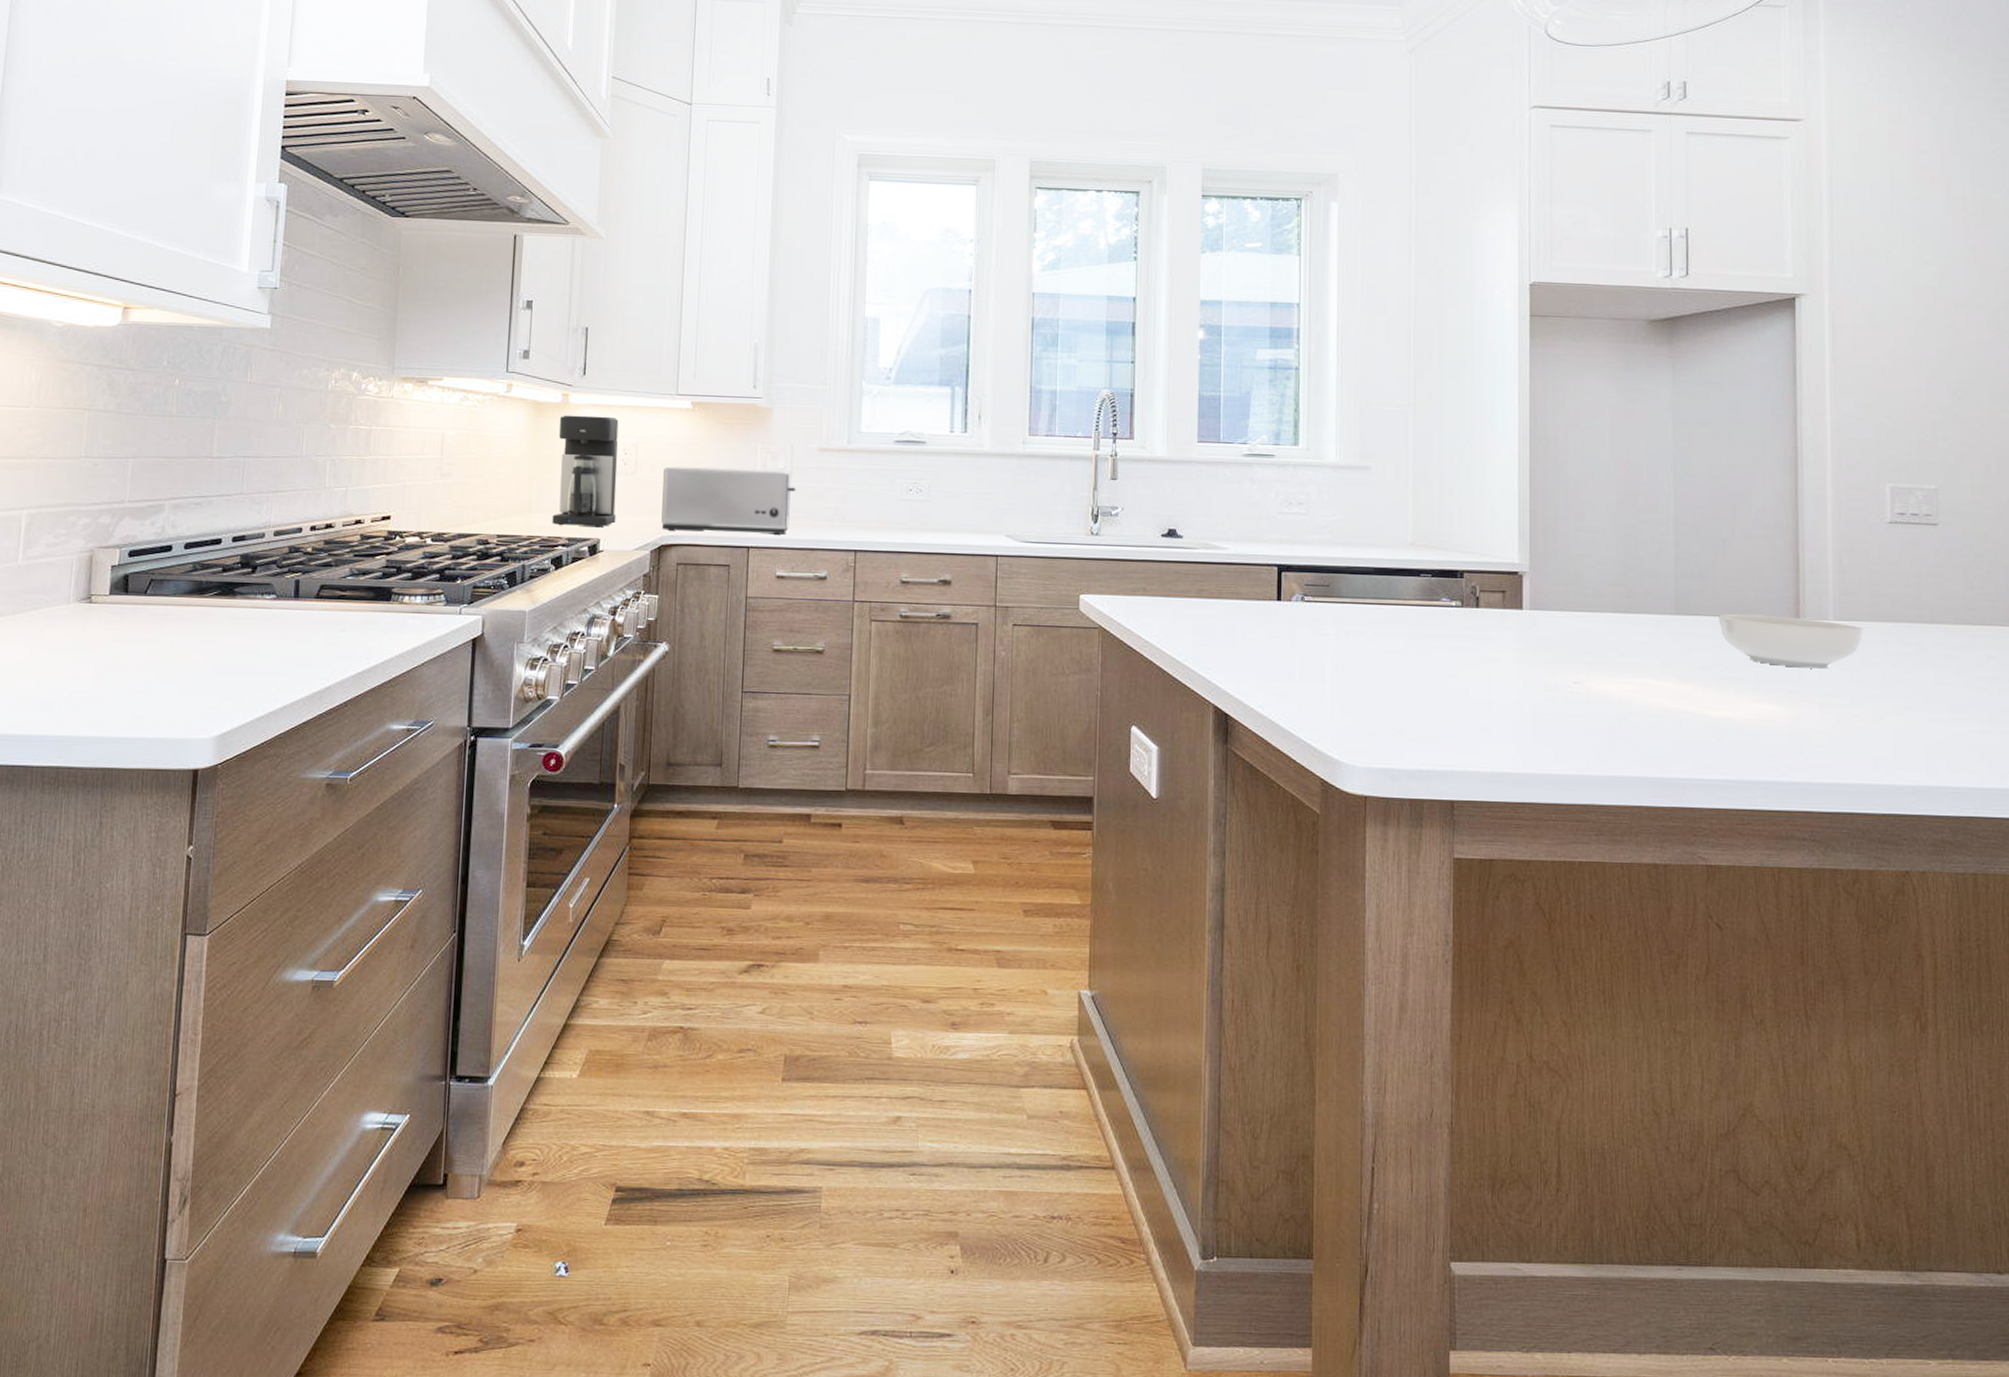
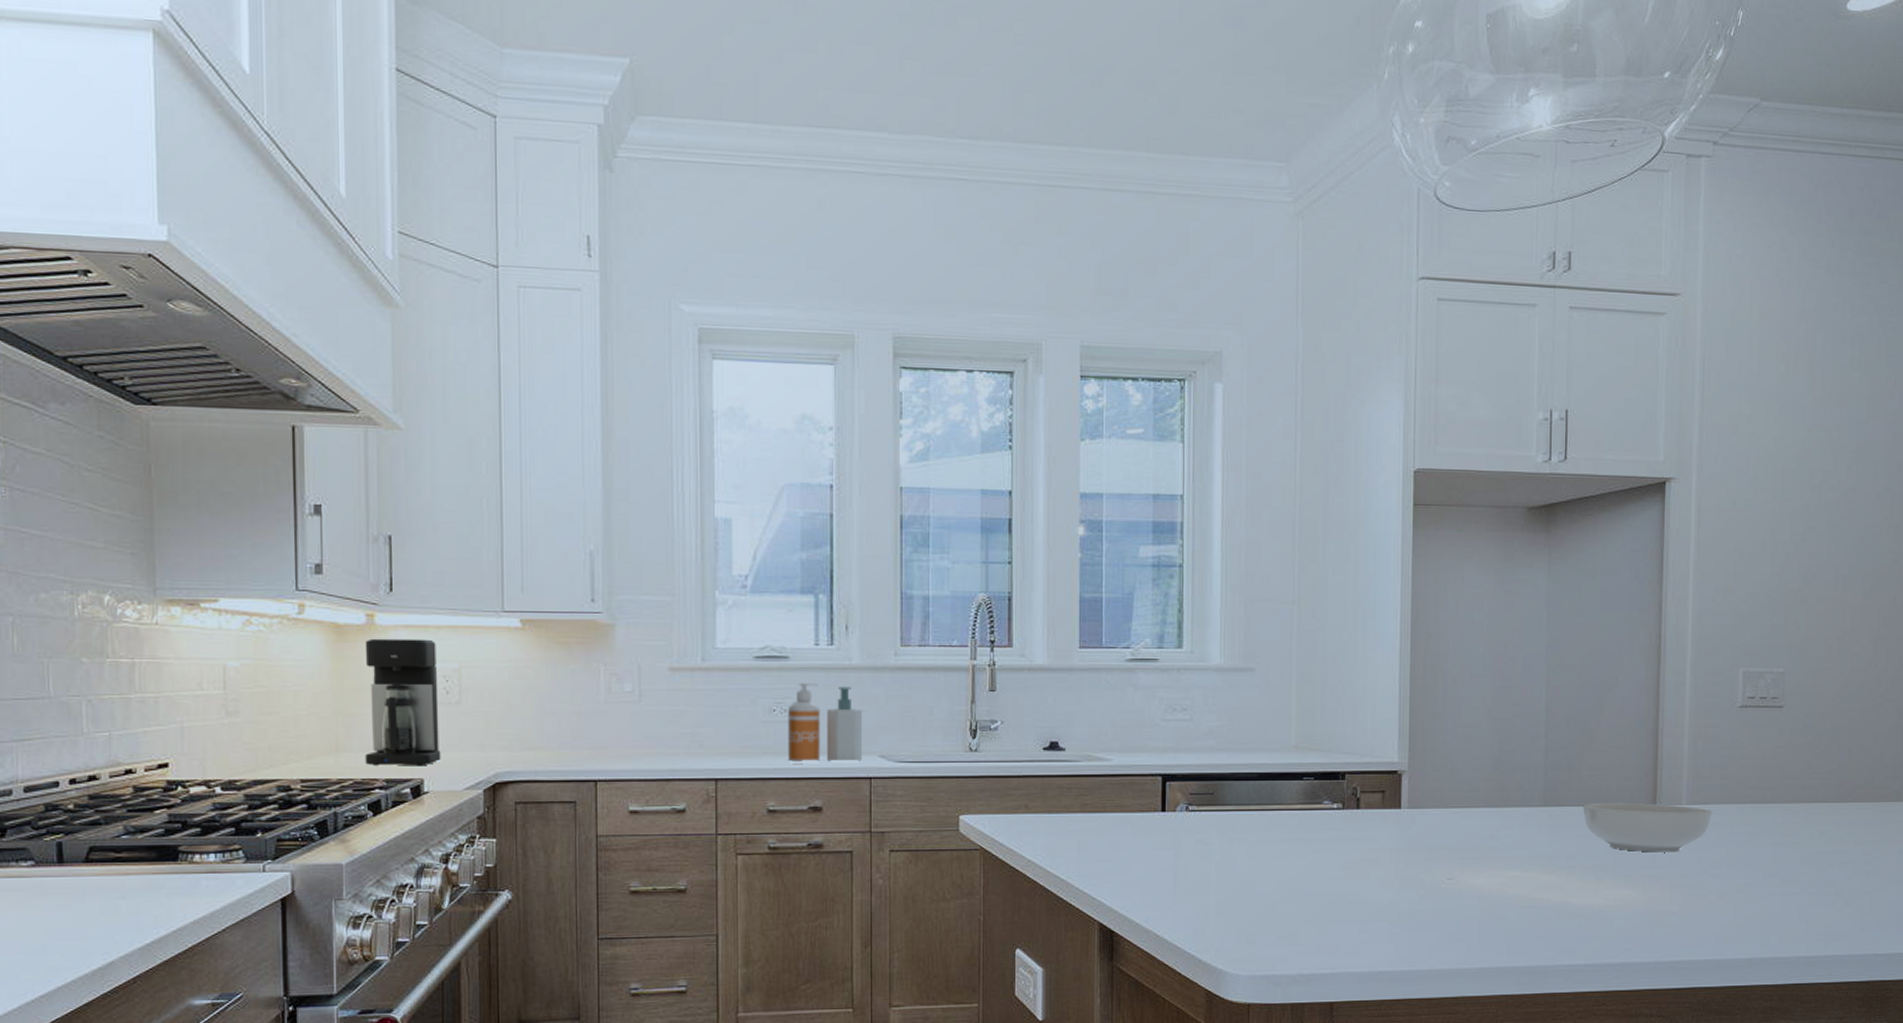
toaster: present [661,466,796,535] -> none [492,693,646,766]
soap dispenser: none [922,465,952,540] -> present [788,682,820,763]
soap bottle: none [957,470,992,541] -> present [827,686,863,763]

